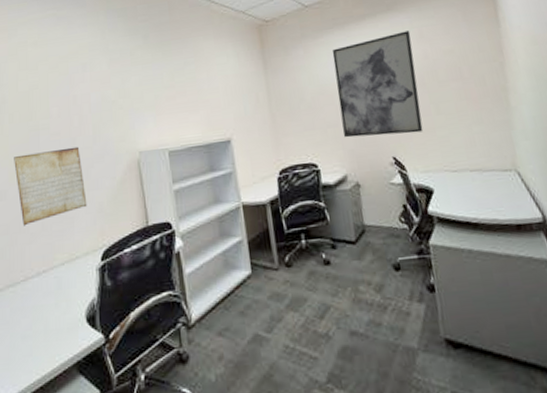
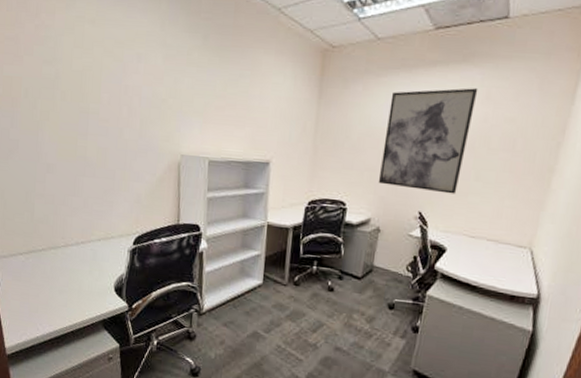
periodic table: present [14,146,87,226] -> none [63,134,127,200]

